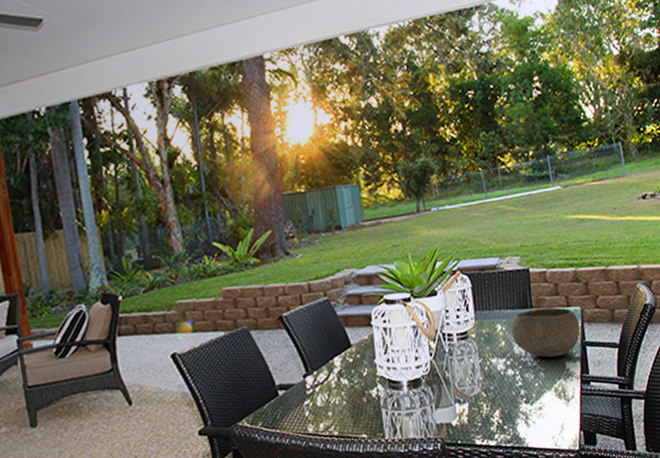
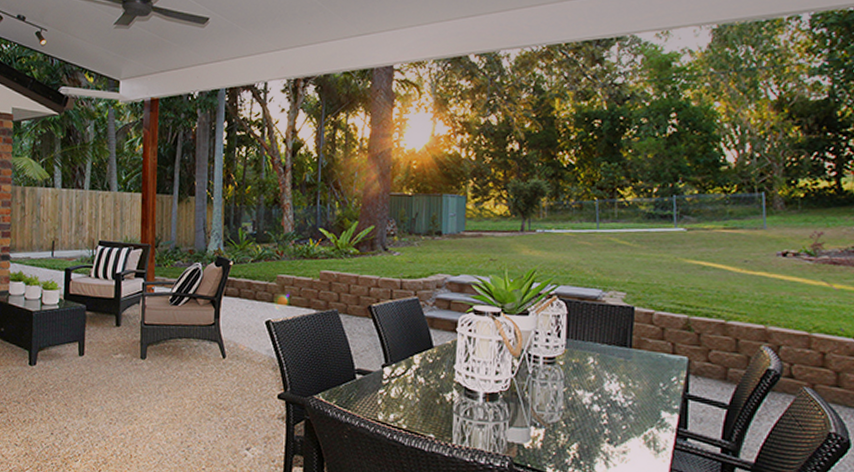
bowl: present [511,307,581,358] -> none [603,349,685,404]

